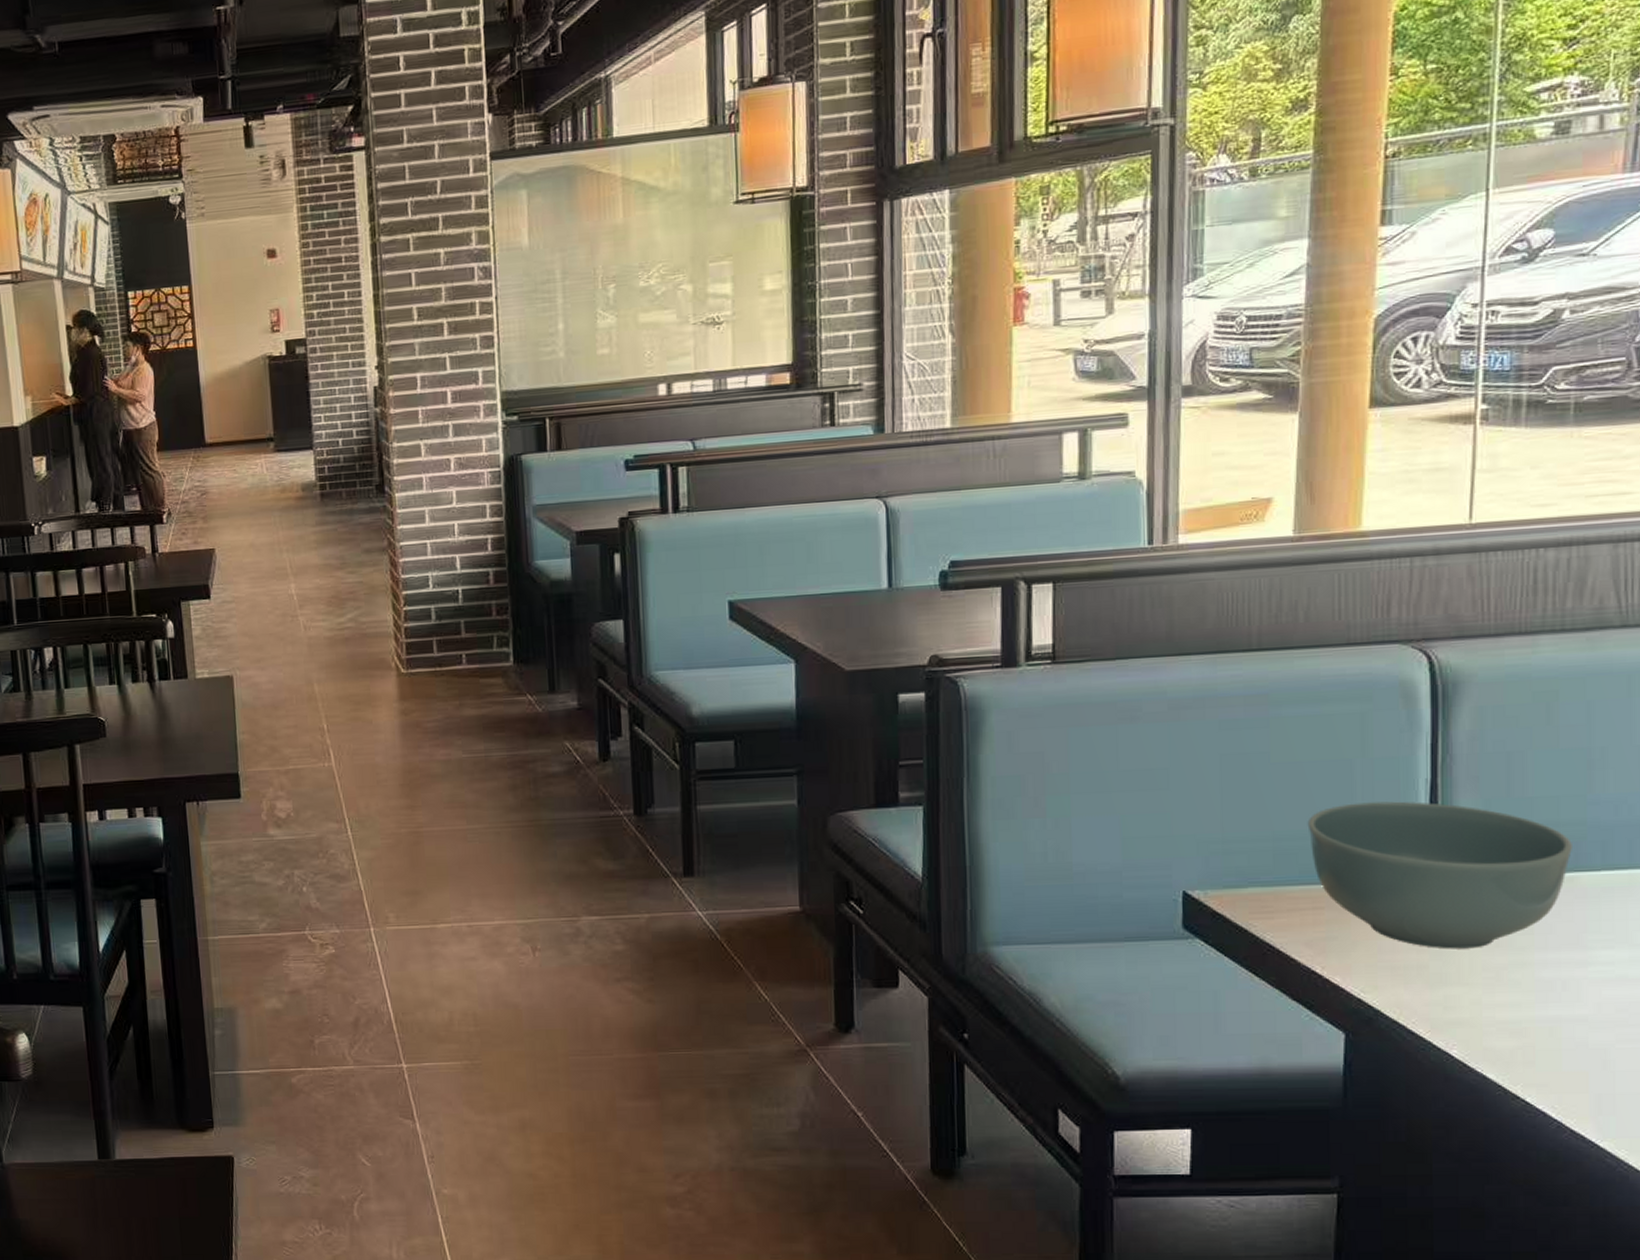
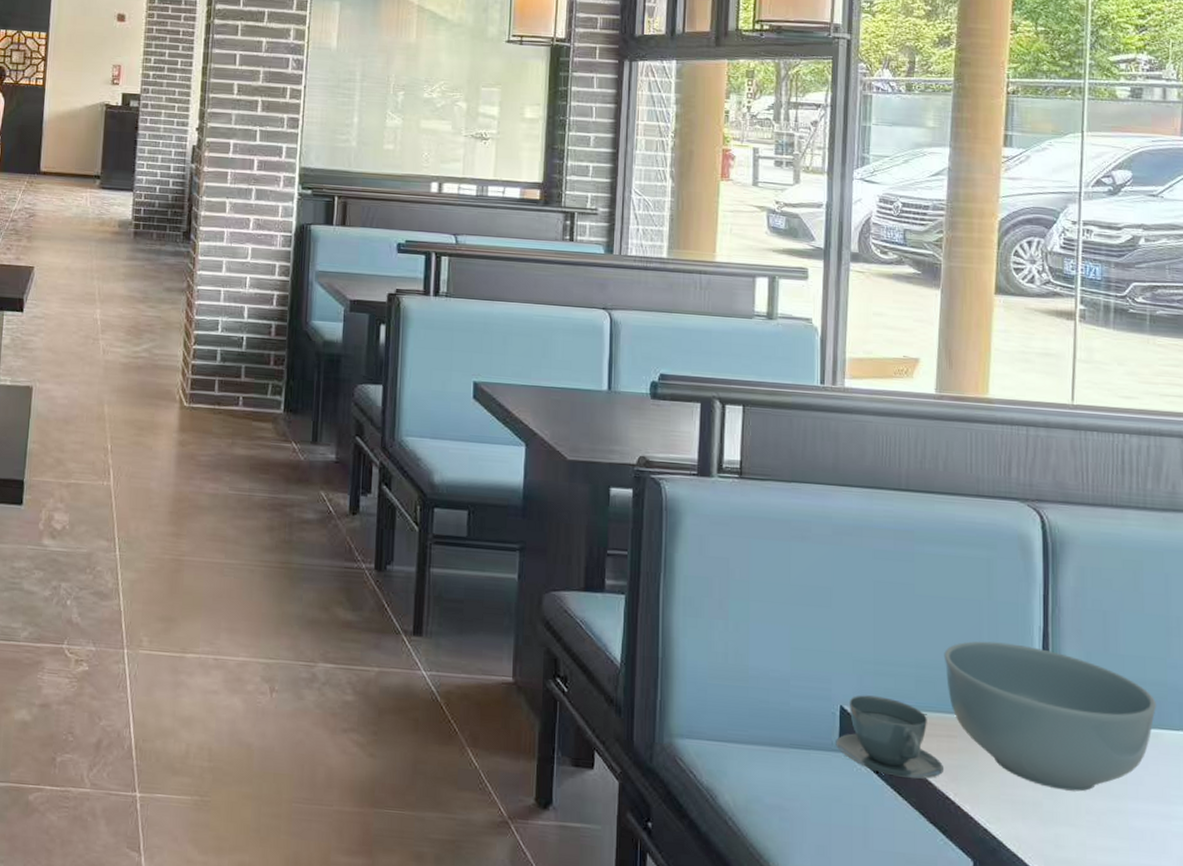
teacup: none [1178,876,1308,958] -> present [836,695,943,780]

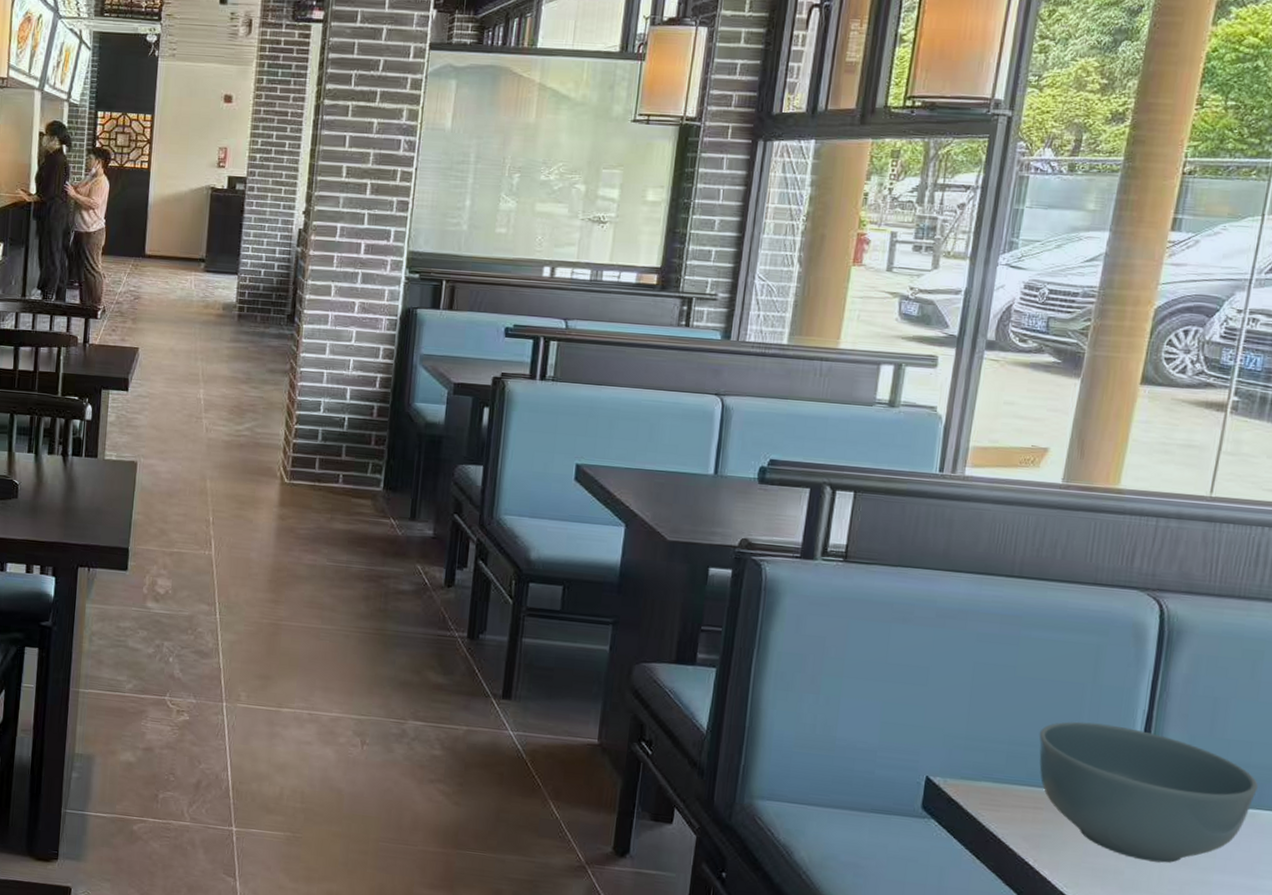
teacup: present [836,695,943,780] -> none [917,767,1026,846]

